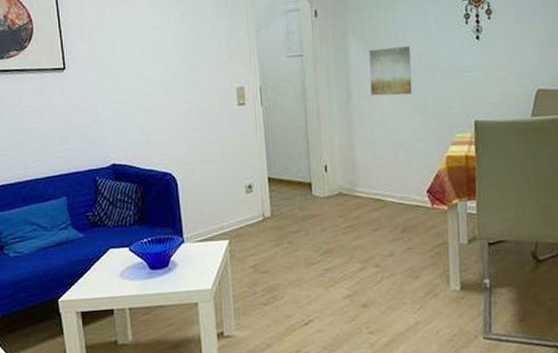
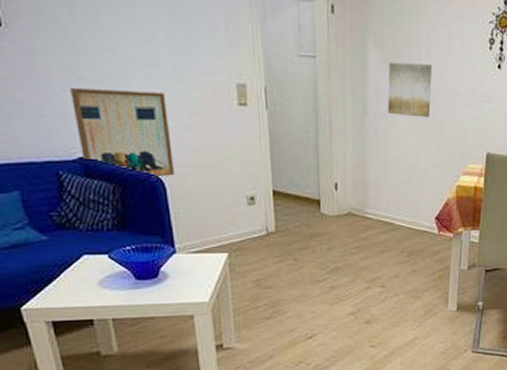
wall art: none [109,103,185,176] -> present [70,88,175,177]

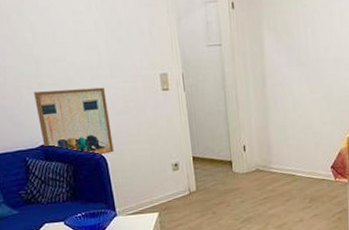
wall art: present [388,62,433,118] -> none [281,39,319,84]

